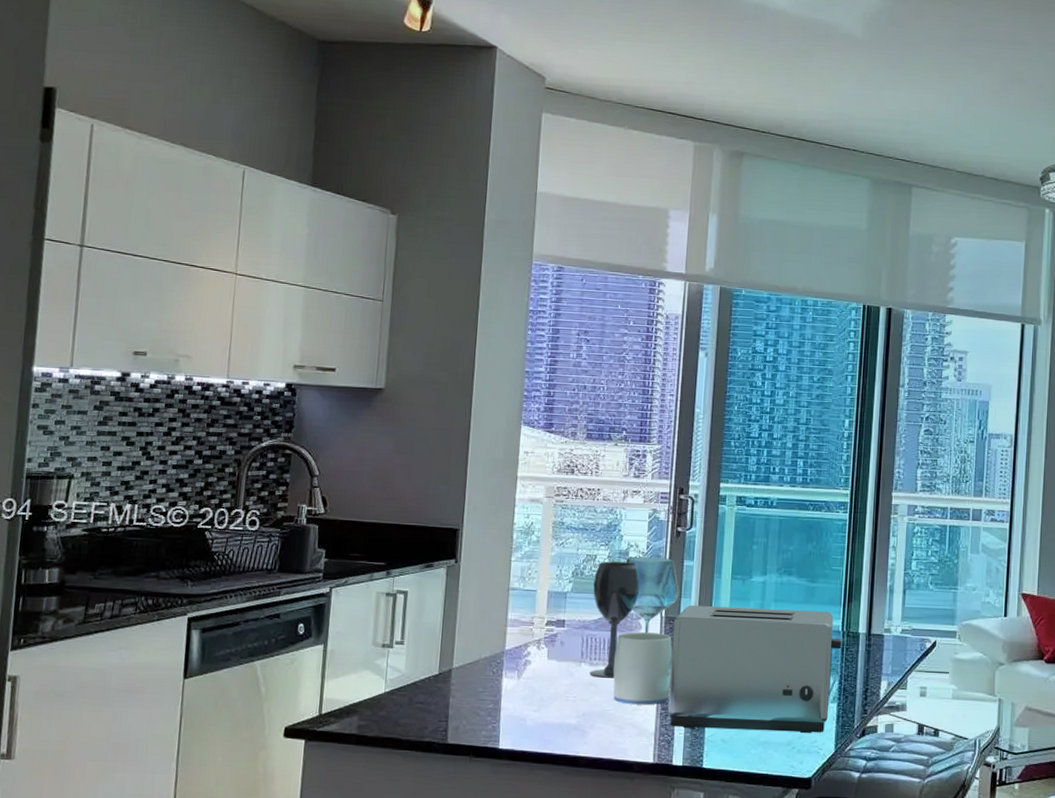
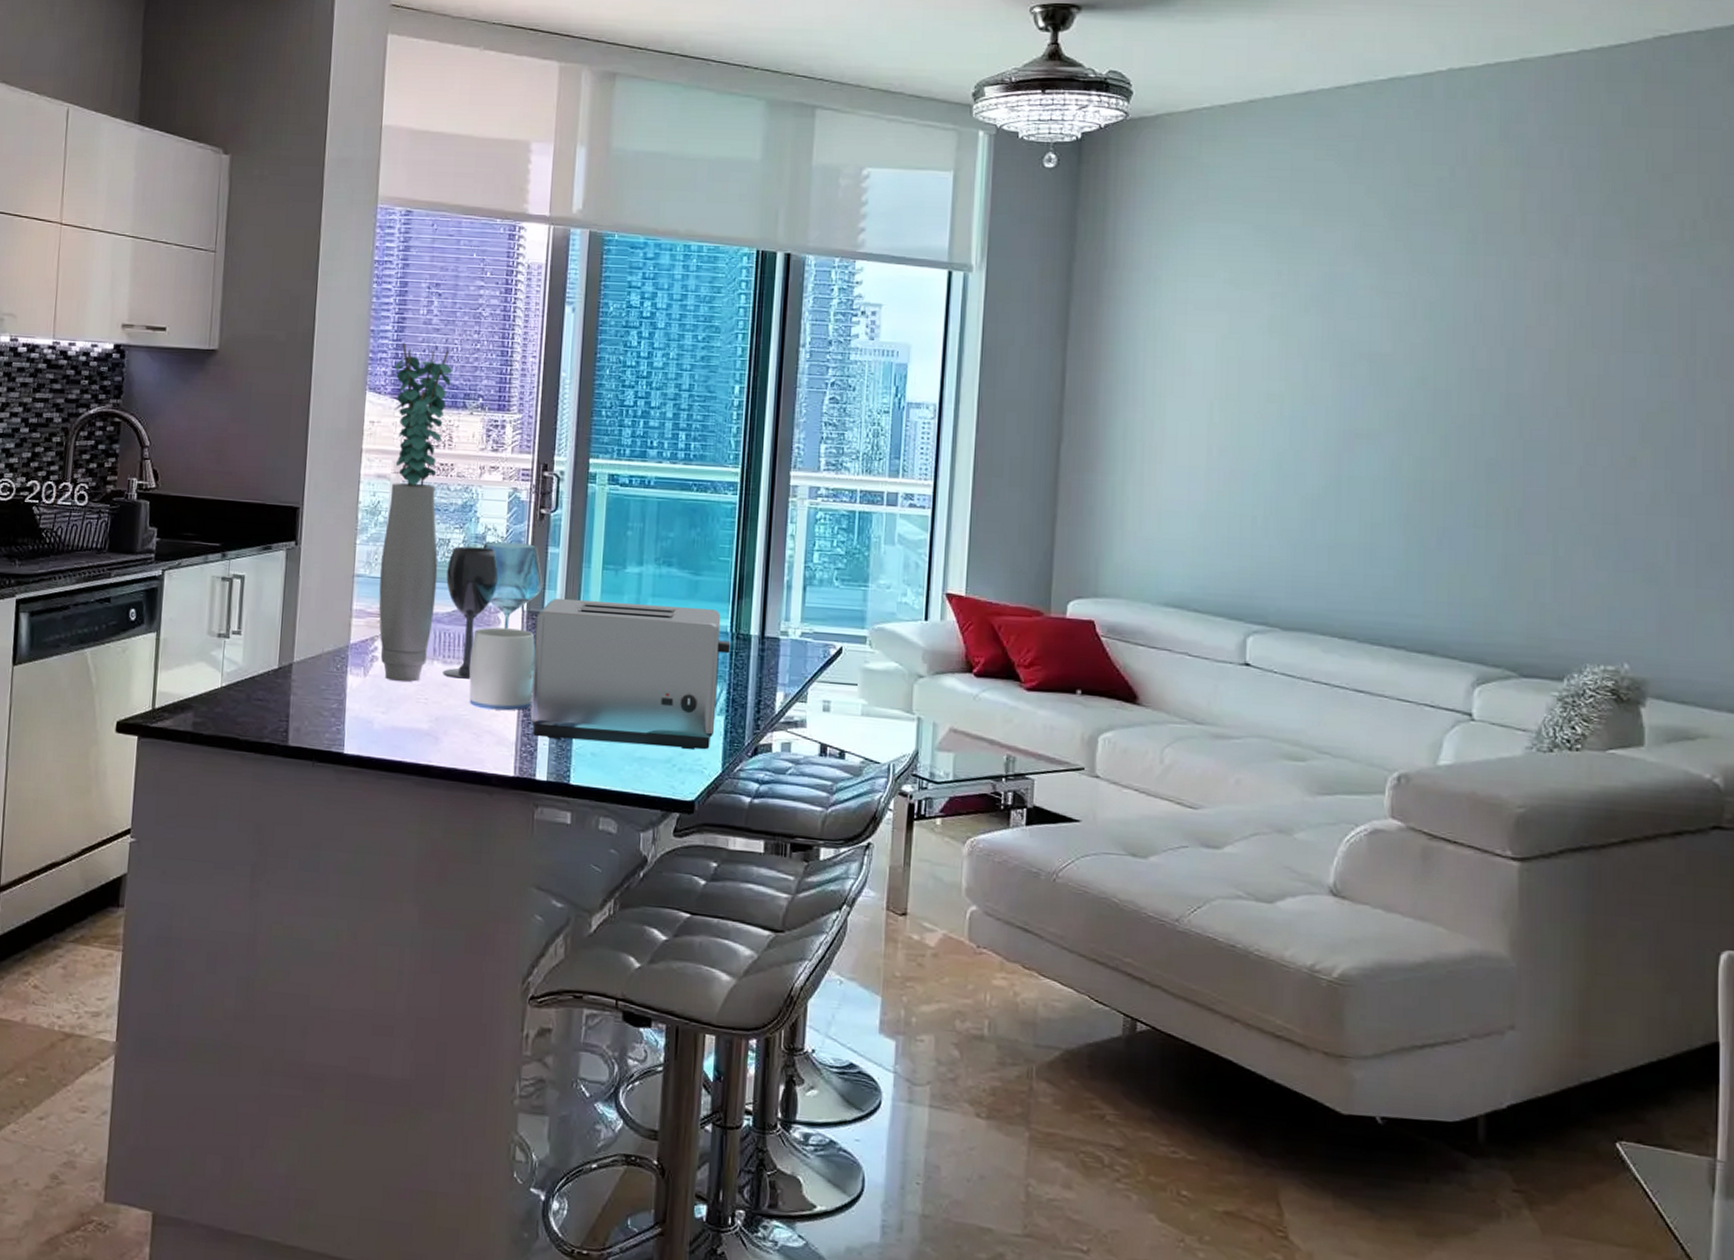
vase: none [531,382,600,683] -> present [378,342,453,682]

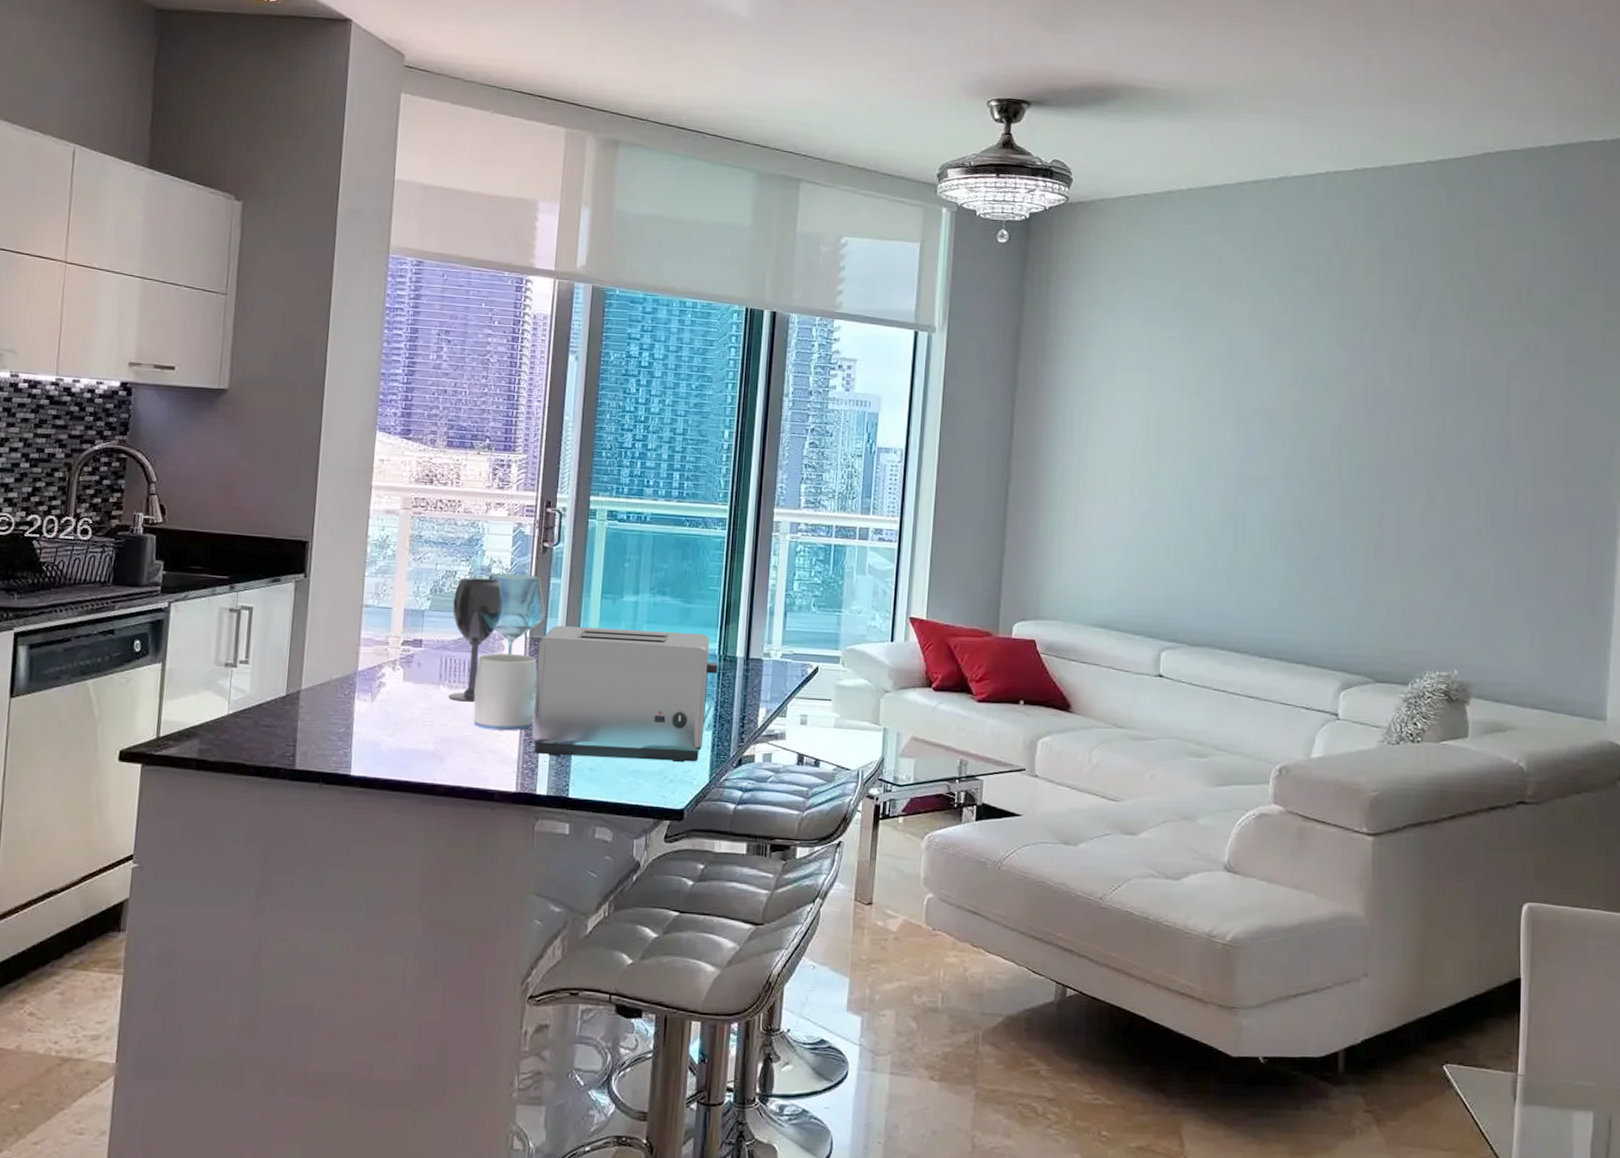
vase: present [378,342,453,682] -> none [386,385,461,706]

